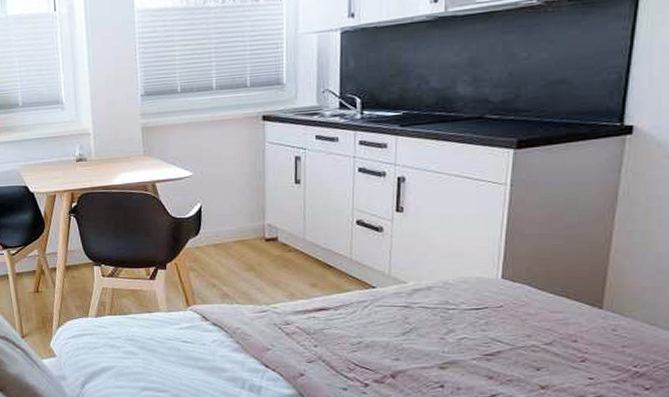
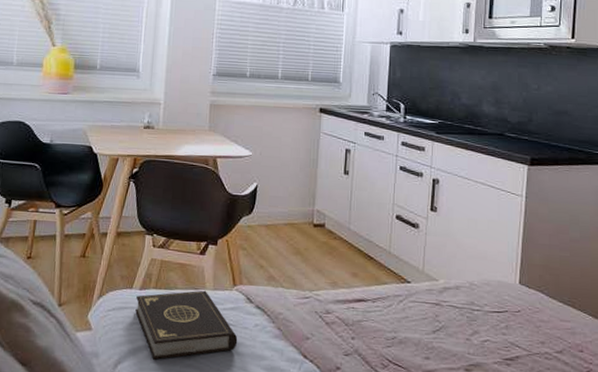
book: none [93,313,197,378] -> present [135,290,238,360]

